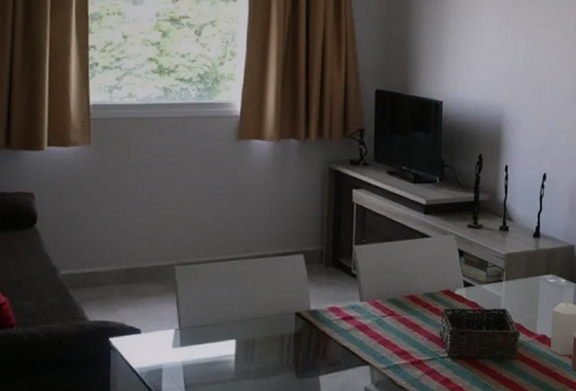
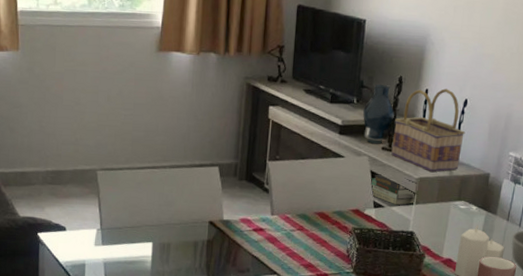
vase: none [446,163,477,222] -> present [362,84,395,144]
basket: none [477,164,547,248] -> present [391,88,466,173]

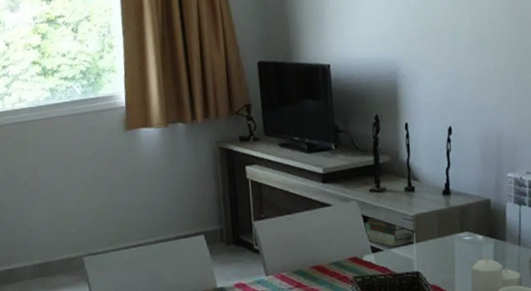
vase: present [362,84,395,144] -> none [342,126,377,188]
basket: present [391,88,466,173] -> none [378,119,456,207]

